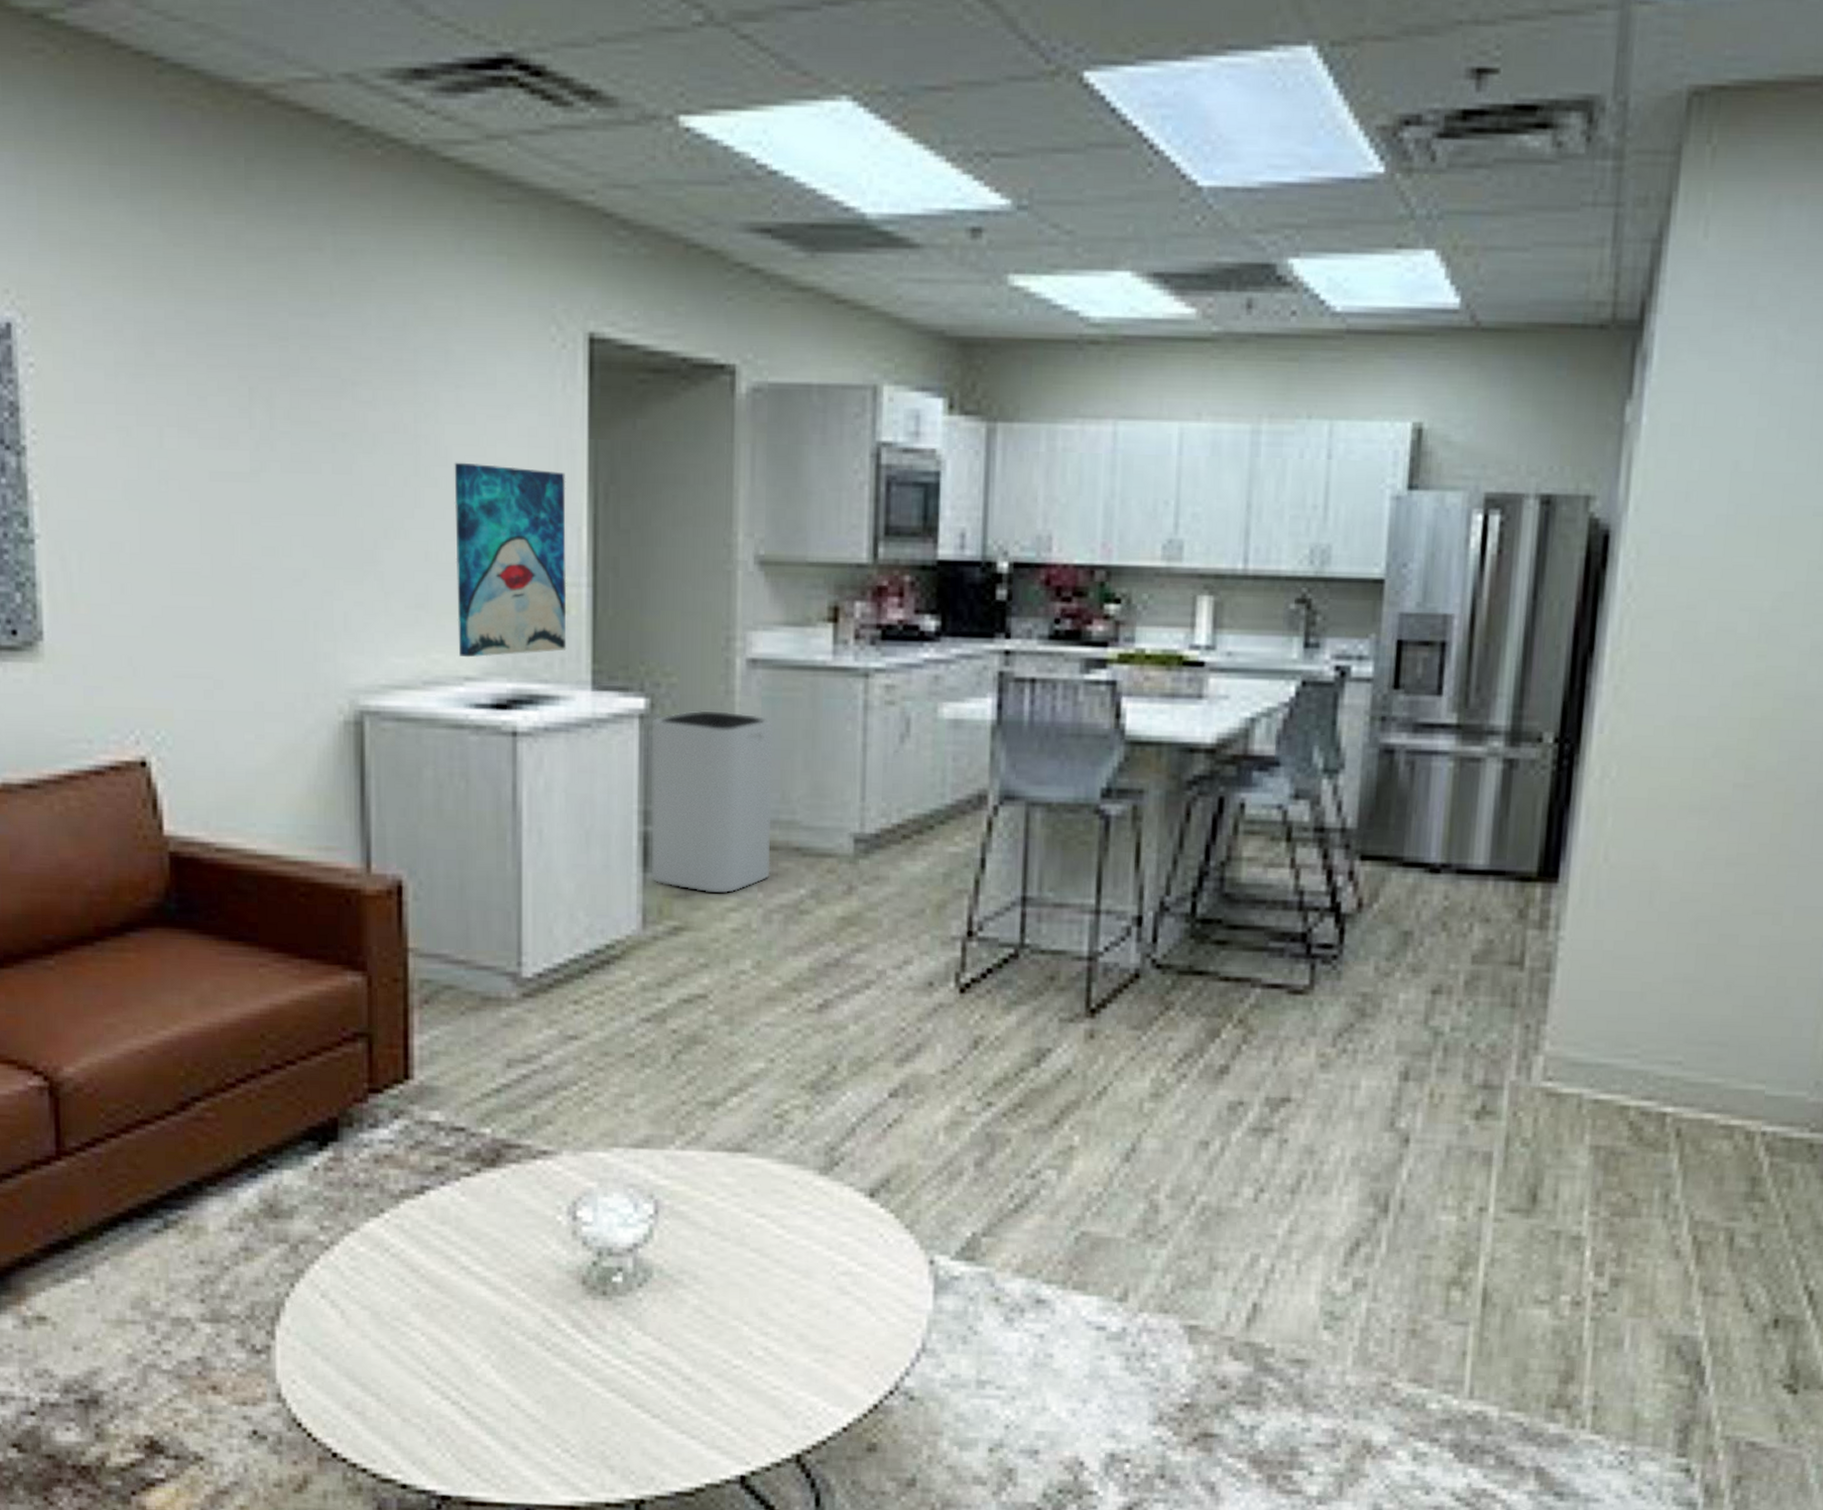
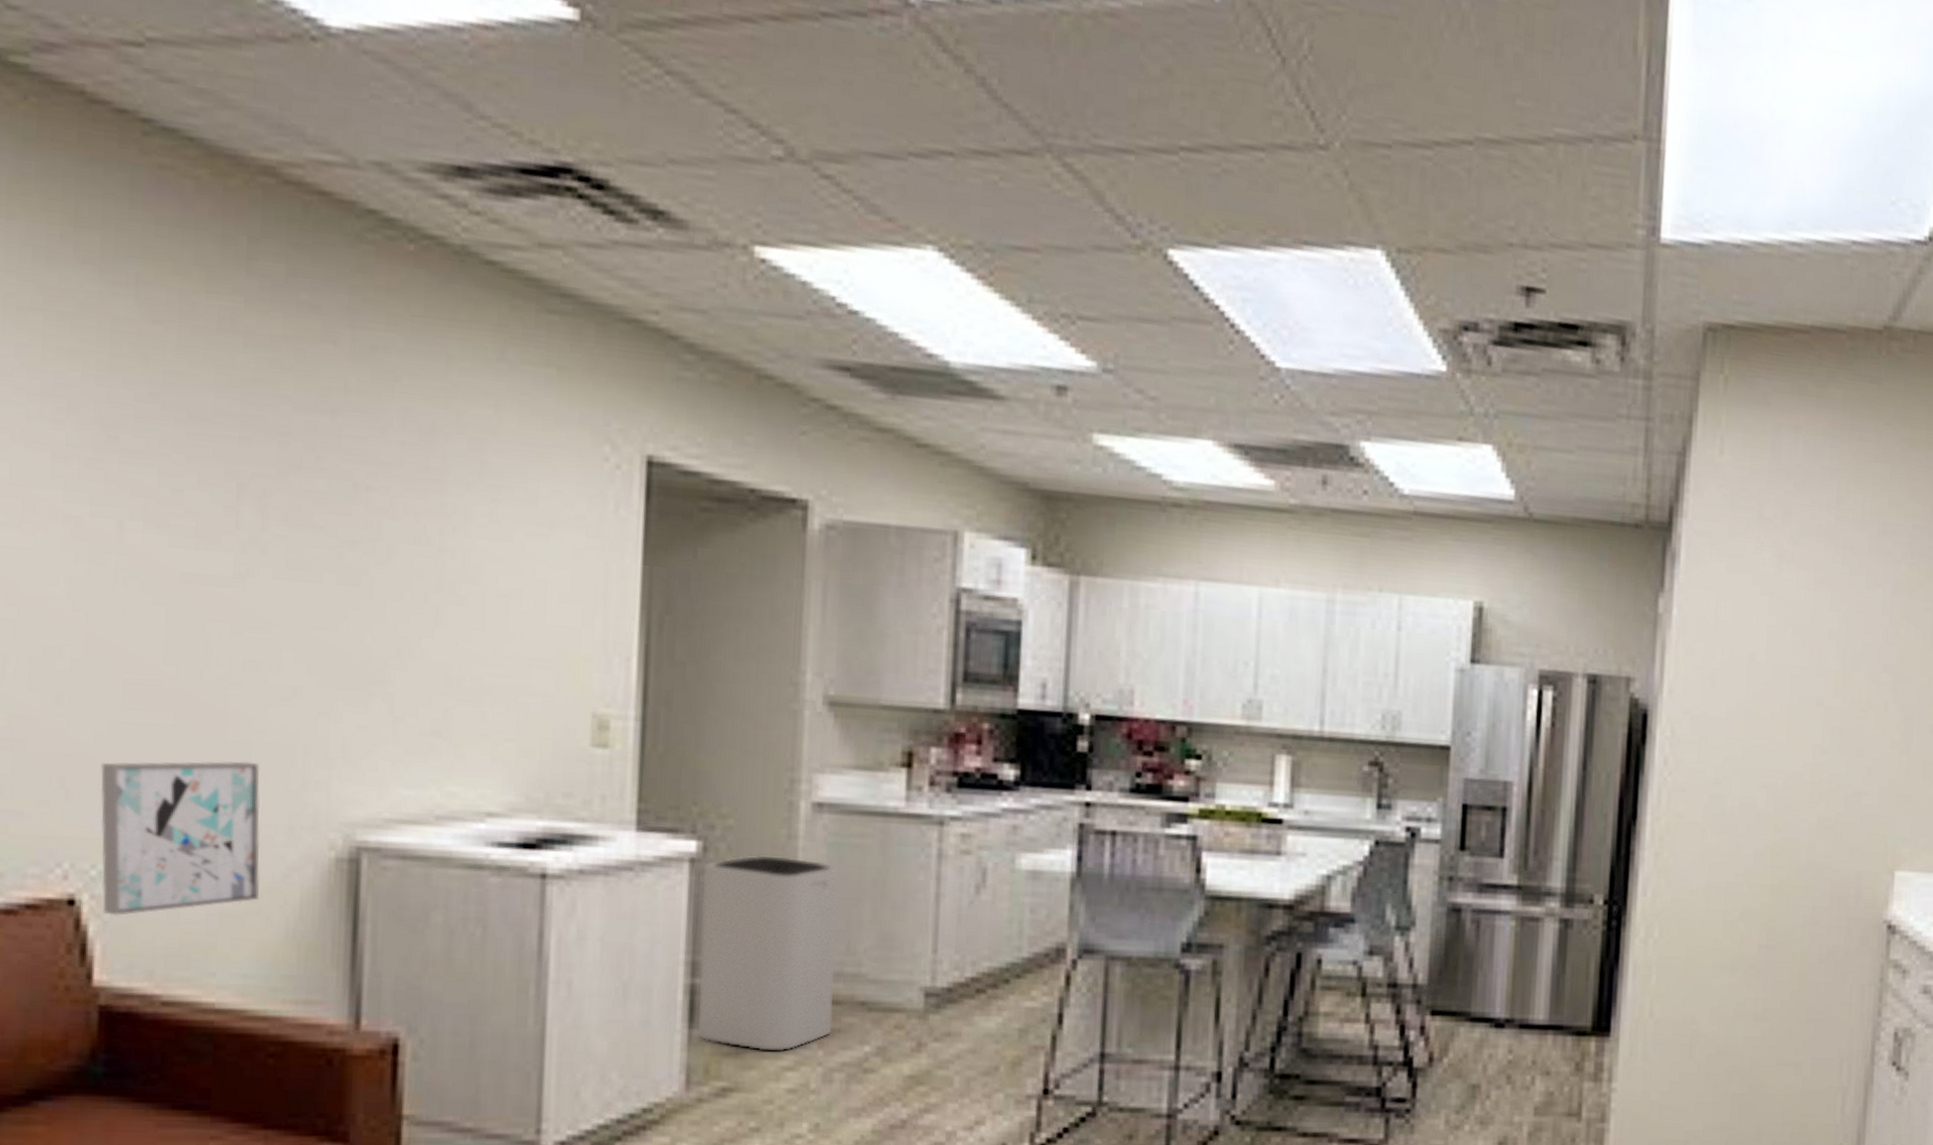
wall art: none [158,637,285,775] -> present [100,761,261,916]
wall art: present [454,462,567,658] -> none [480,580,615,792]

